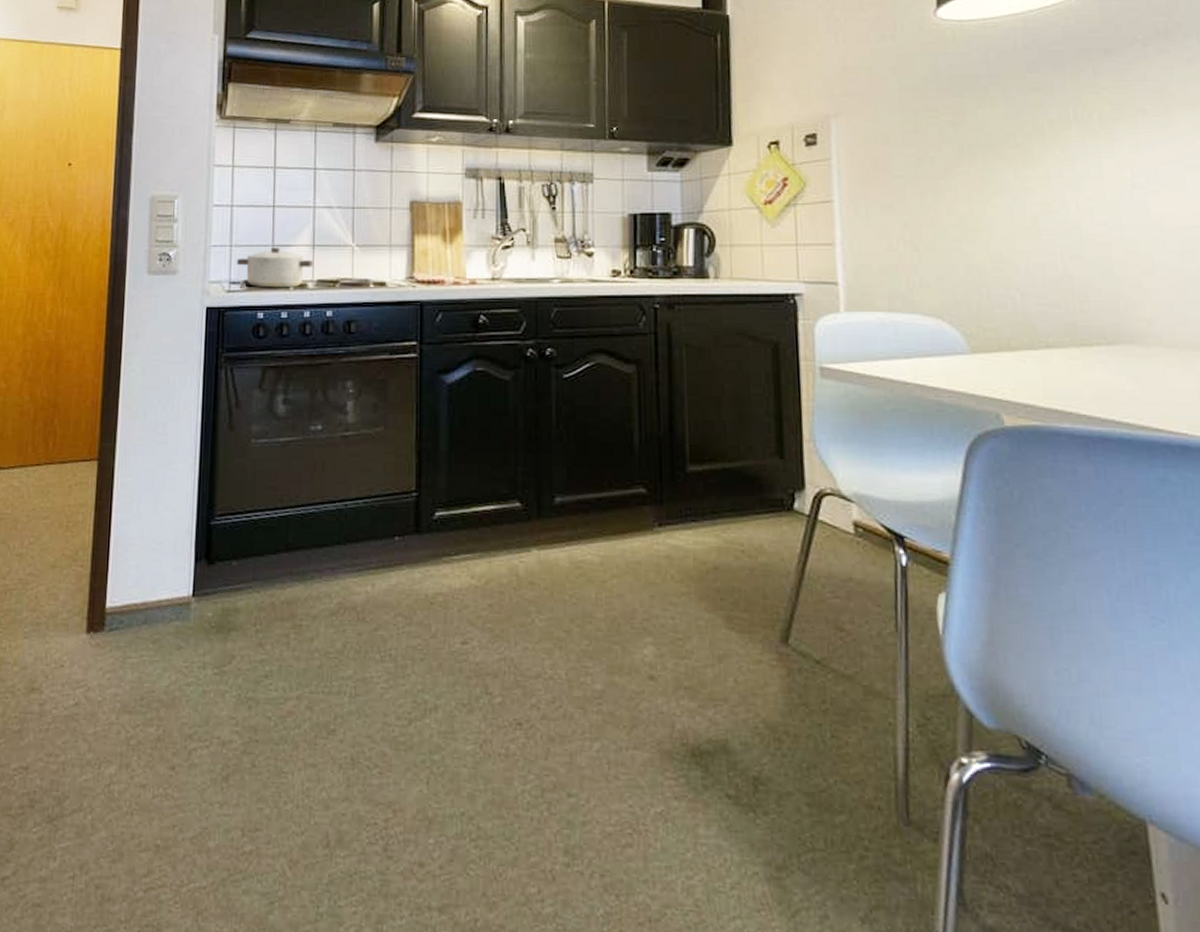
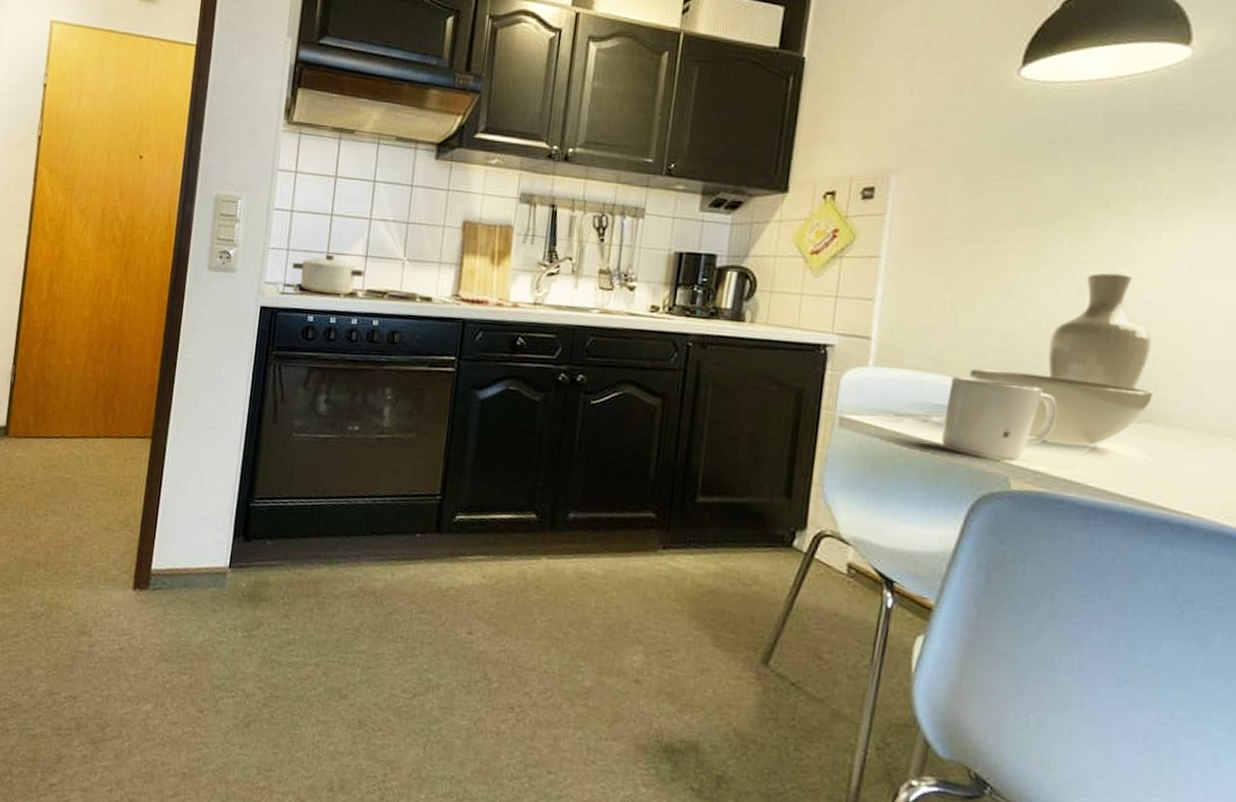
mug: none [924,314,1037,395] -> present [940,376,1059,460]
bowl: none [941,305,1126,374] -> present [969,368,1153,447]
vase: none [1014,198,1114,311] -> present [1048,273,1152,390]

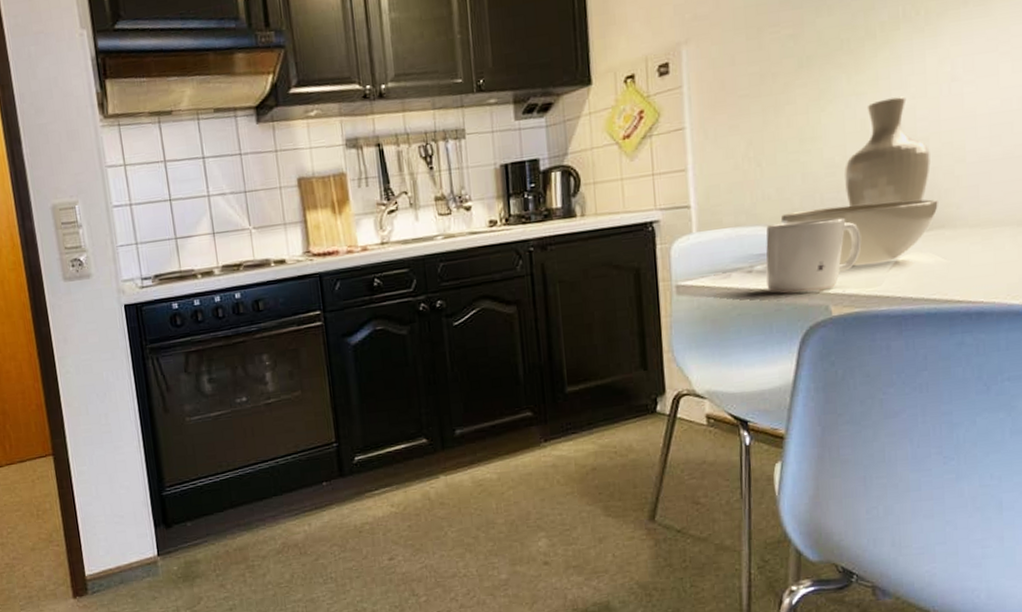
cooking pot: present [292,254,366,295] -> none [144,239,217,280]

